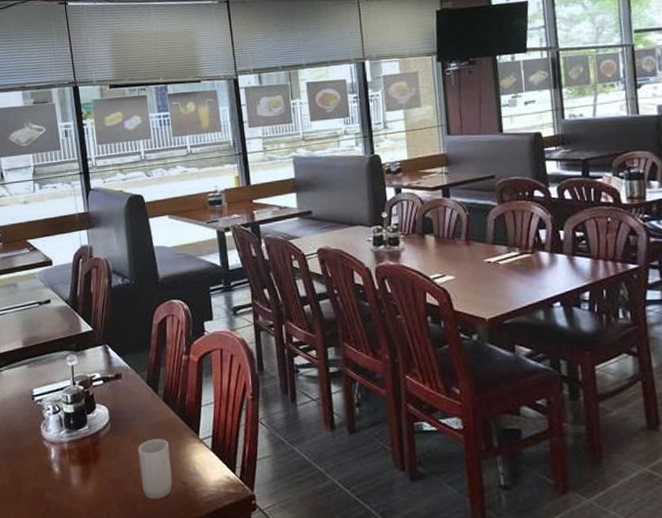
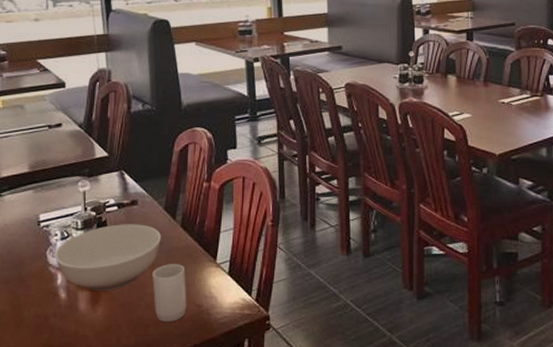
bowl: none [48,398,146,465] -> present [54,224,162,291]

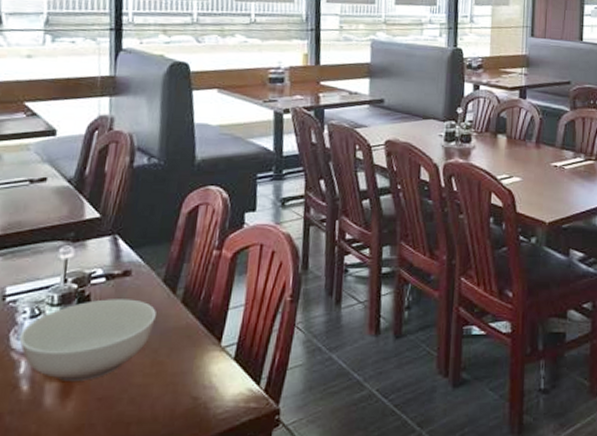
cup: present [152,264,187,323] -> none [139,347,183,420]

